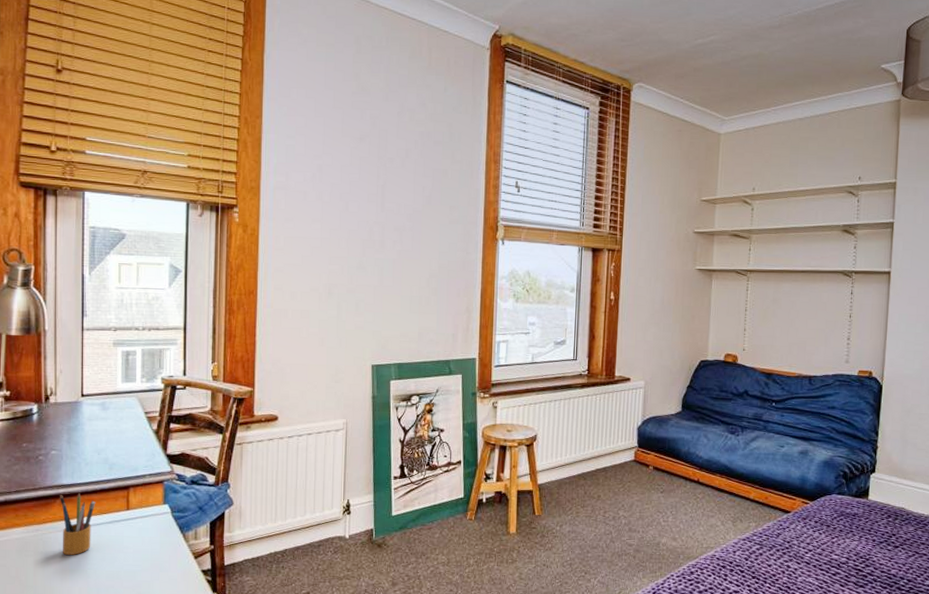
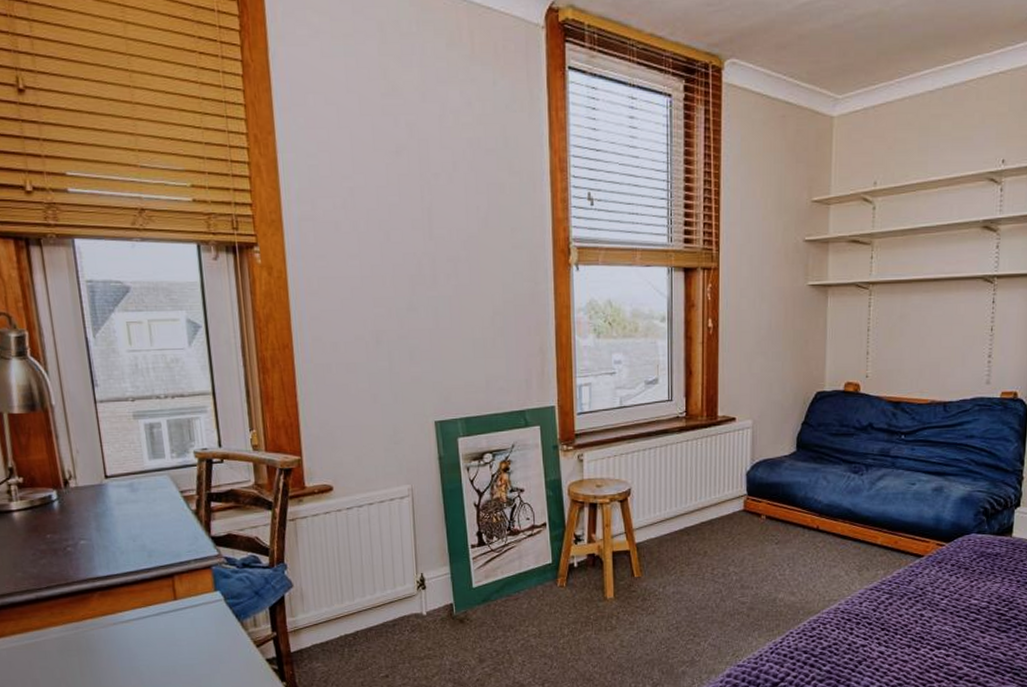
pencil box: present [60,493,96,555] -> none [97,585,140,652]

